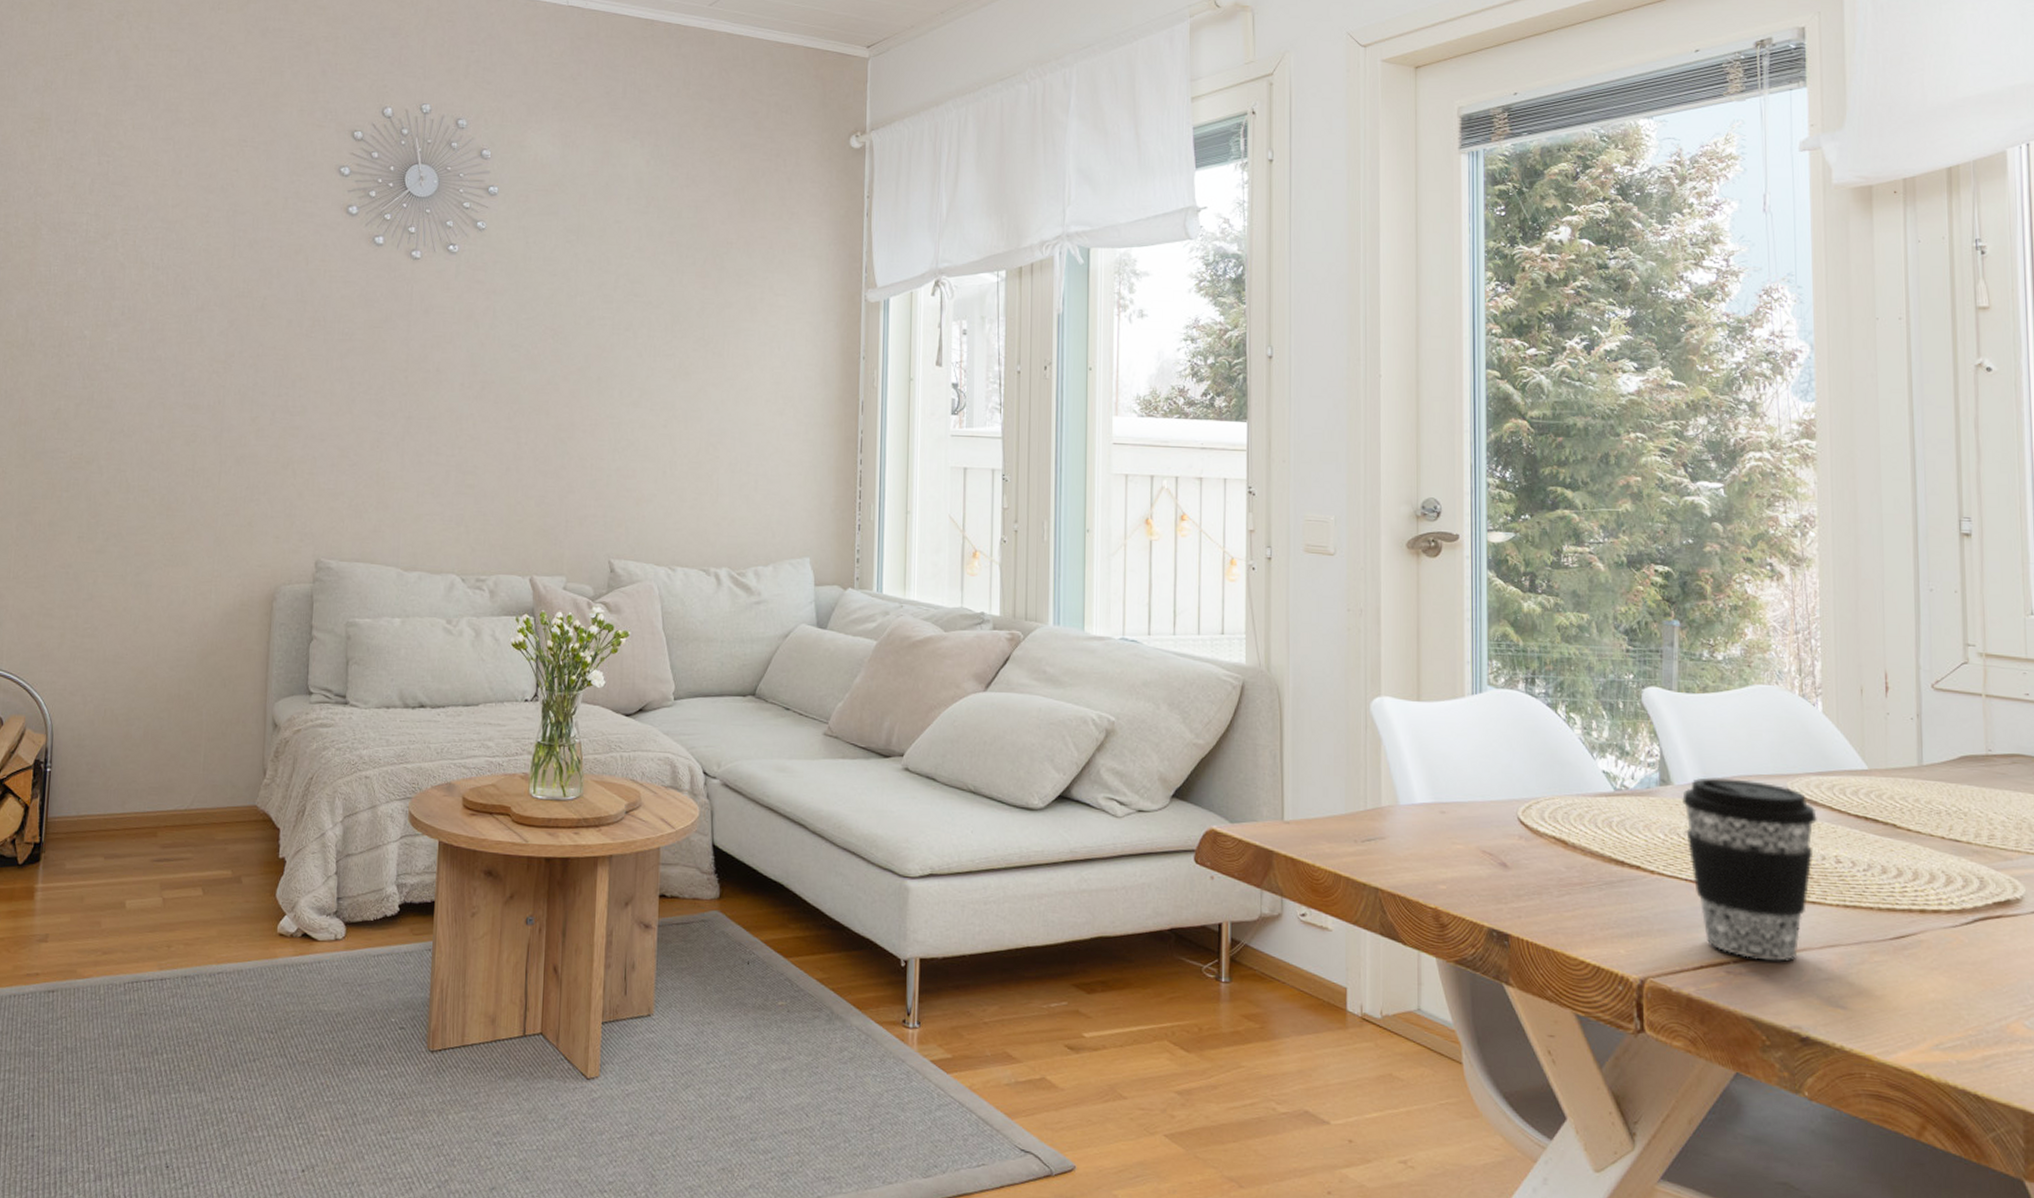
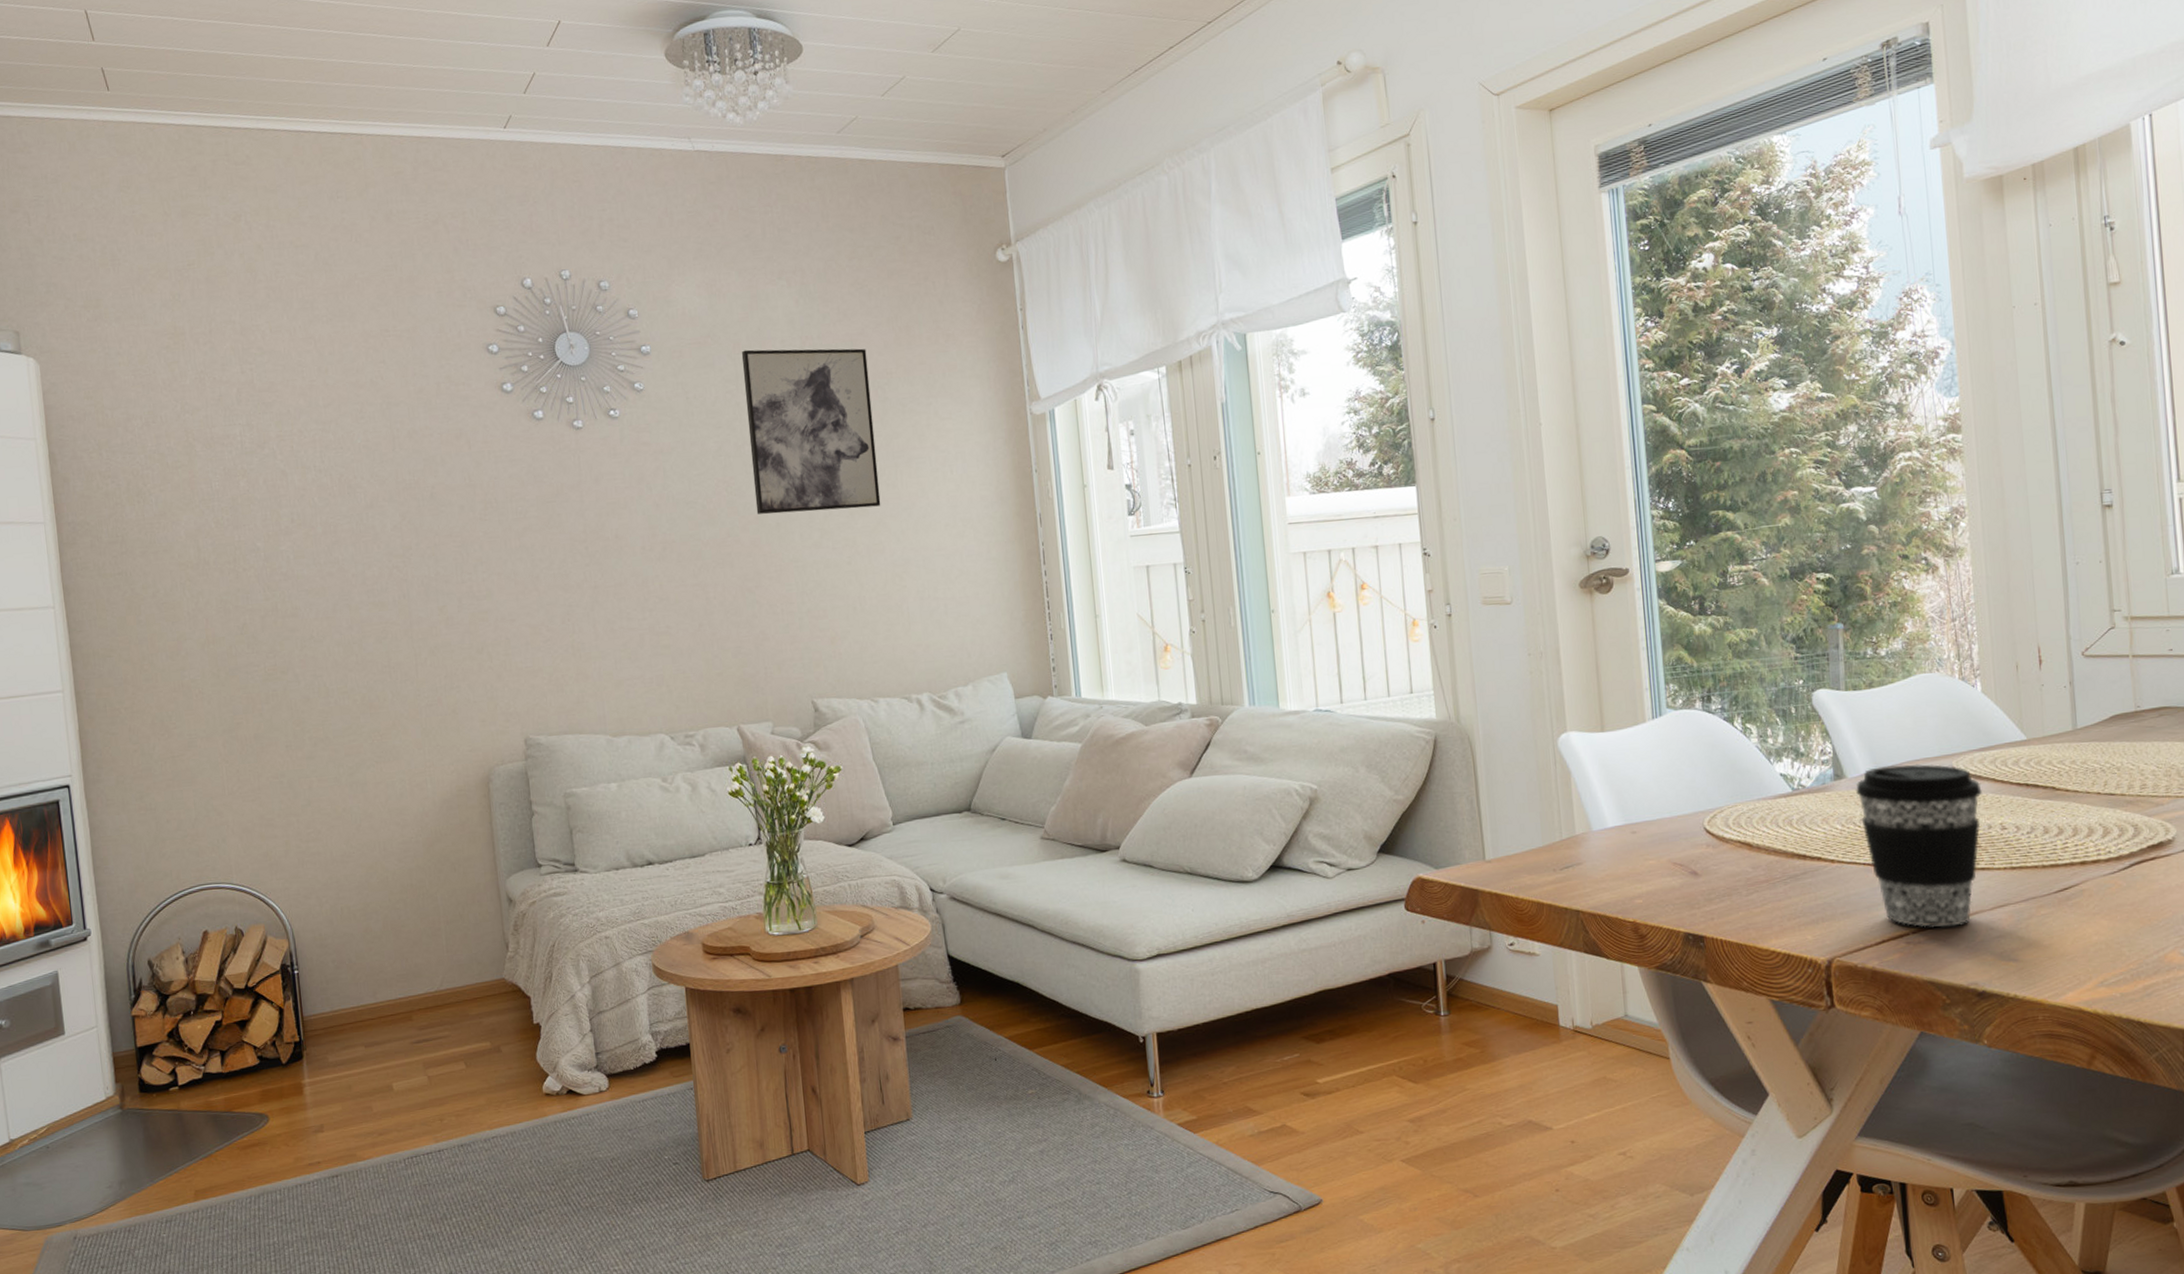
wall art: none [579,203,710,373] -> present [741,348,881,515]

